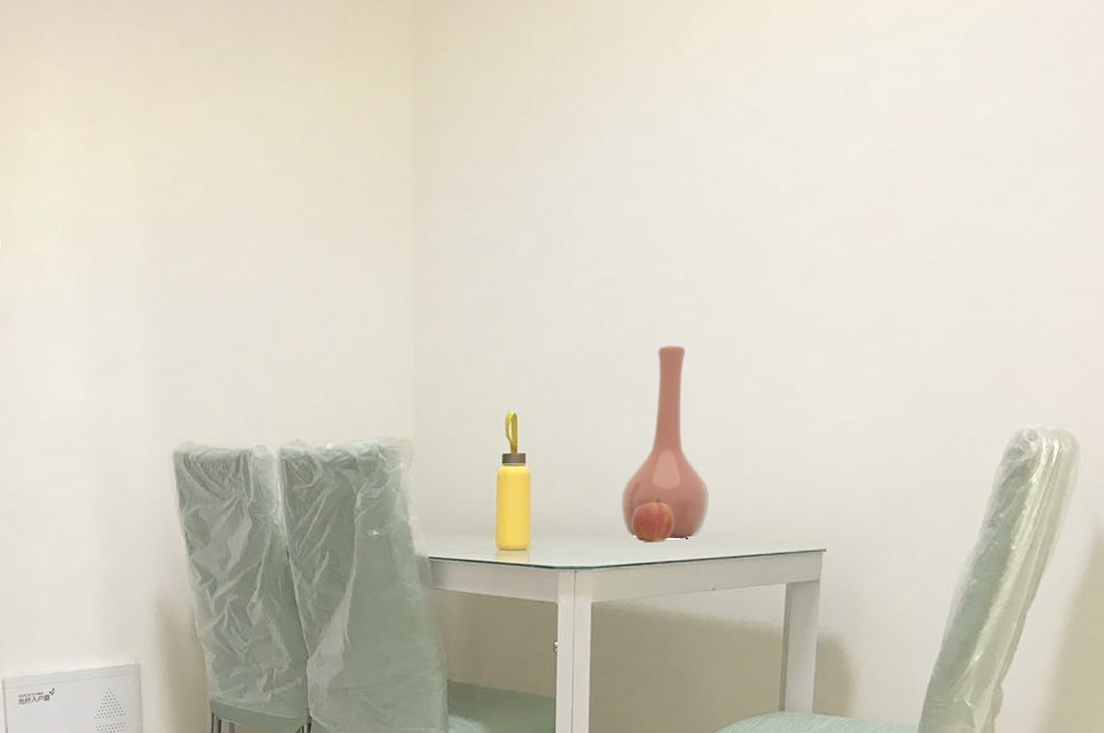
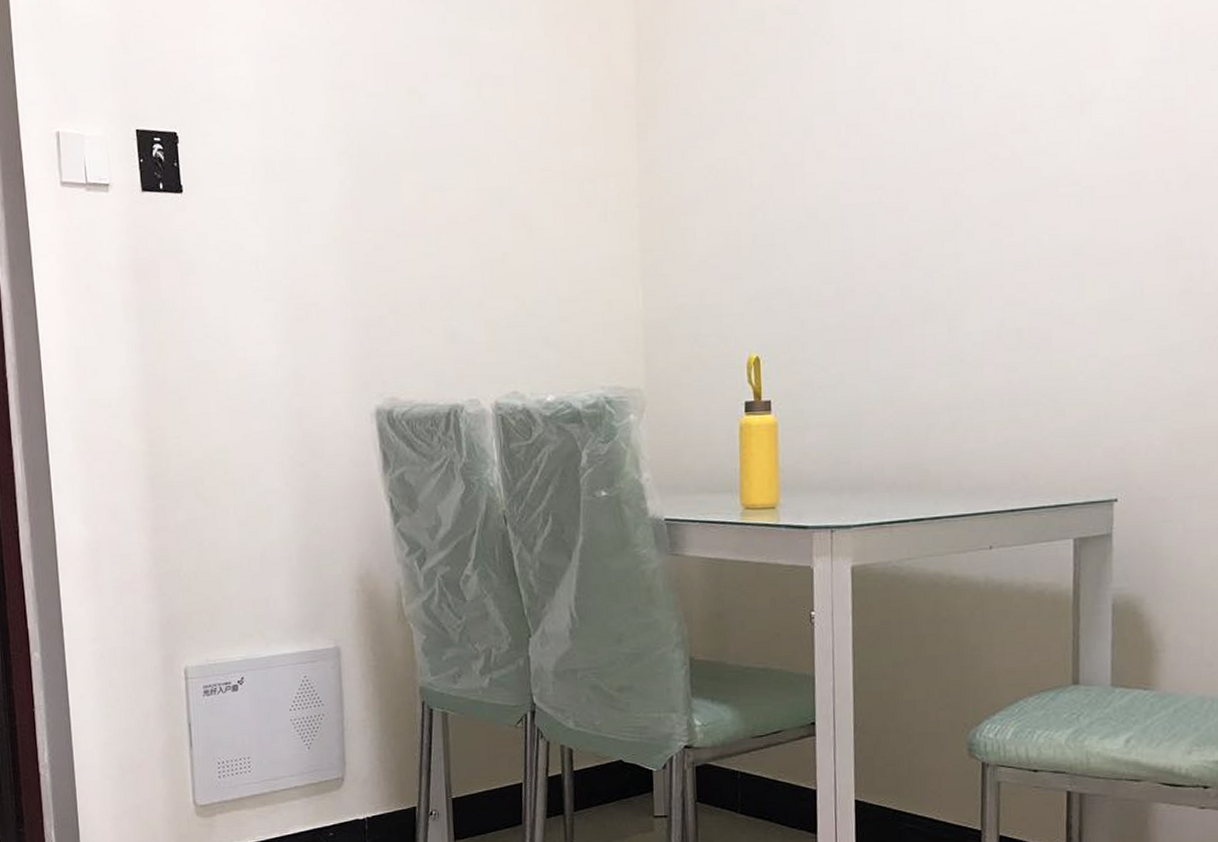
vase: present [621,345,709,540] -> none [881,276,981,493]
fruit: present [631,498,675,543] -> none [893,446,943,497]

